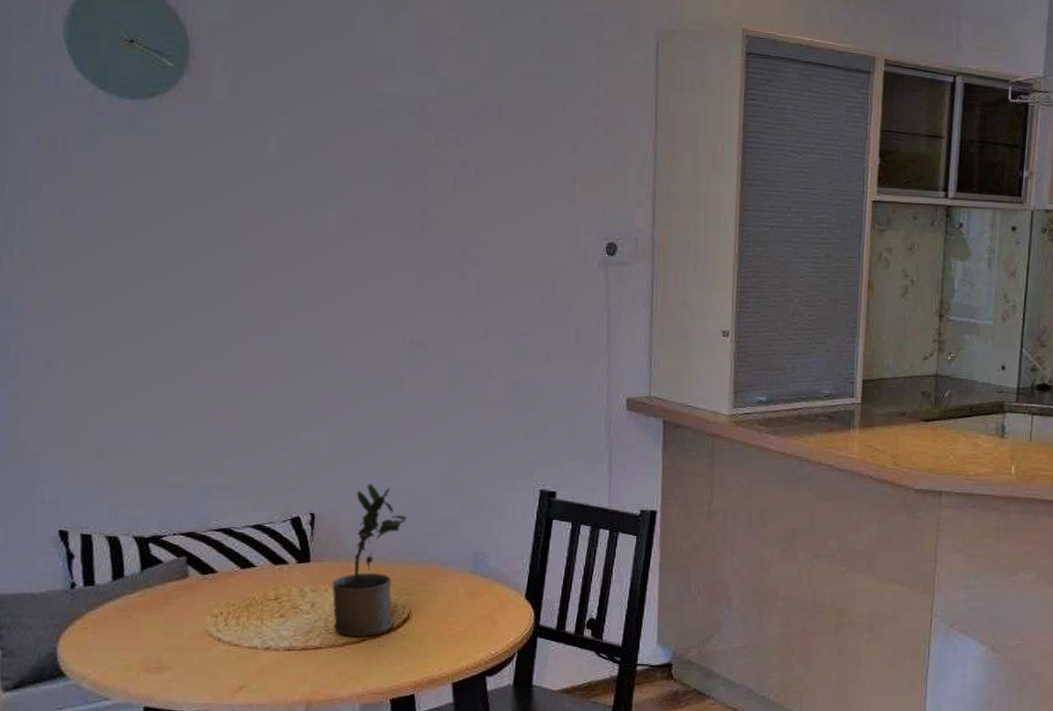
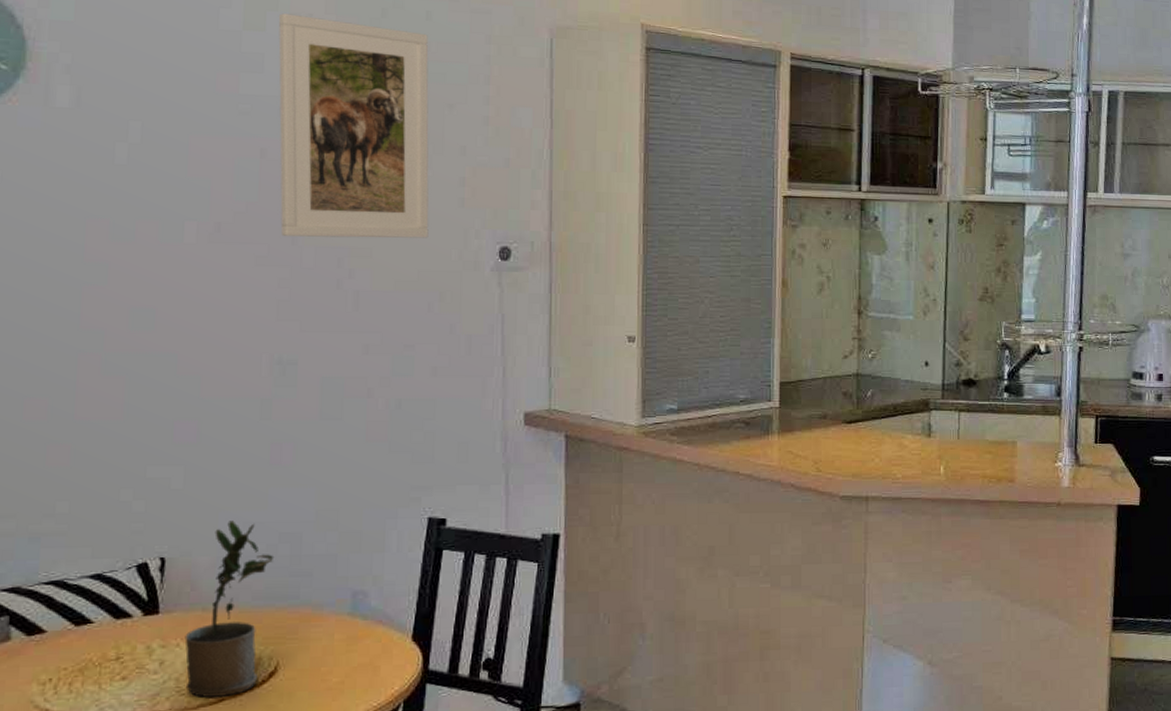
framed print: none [408,15,544,233] -> present [278,13,429,238]

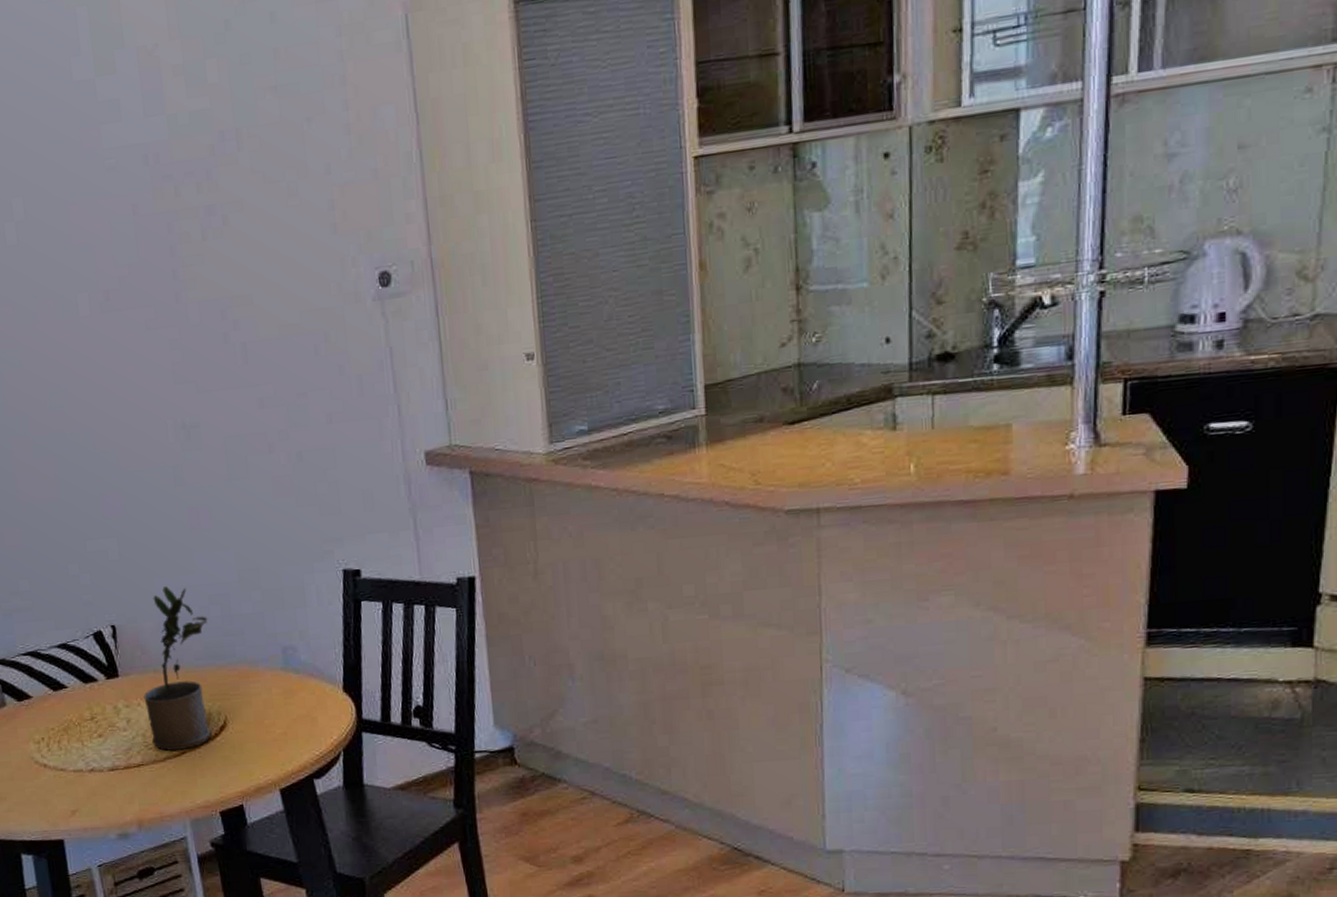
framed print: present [278,13,429,238] -> none [125,39,305,295]

